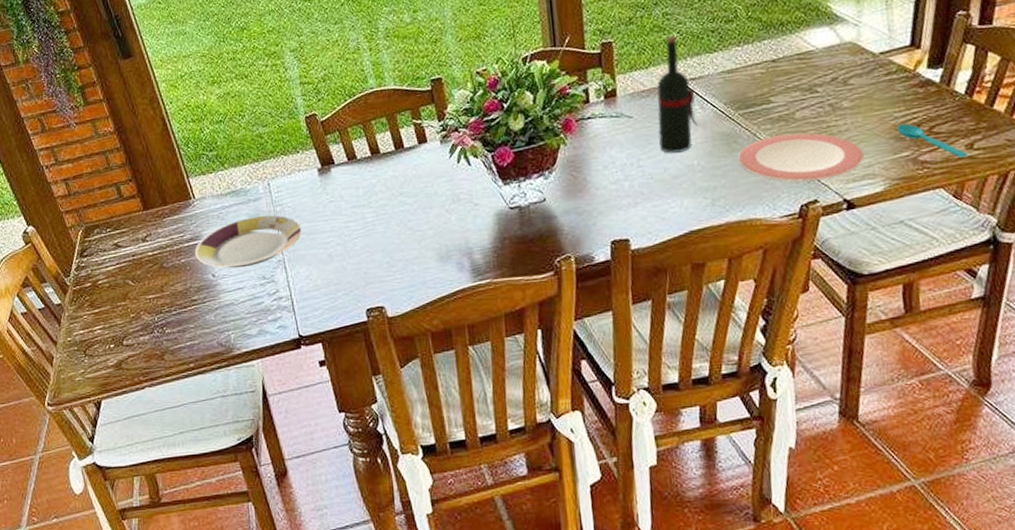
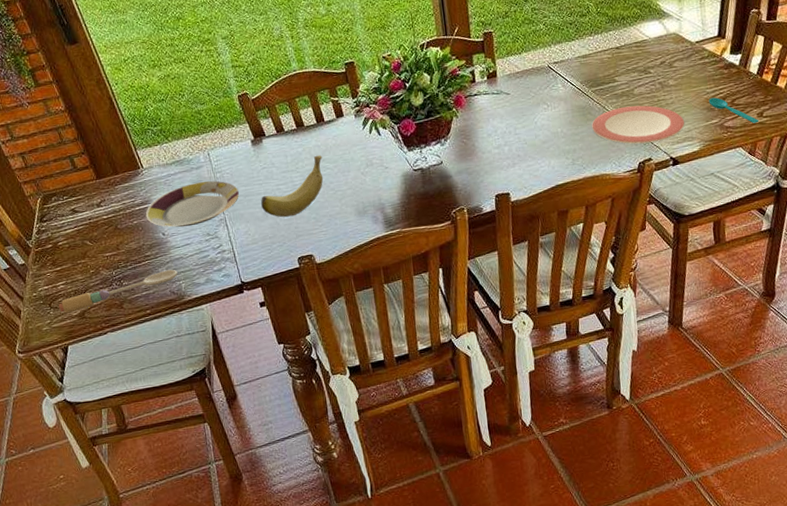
spoon: none [94,317,227,363] -> present [59,269,178,313]
banana: none [326,187,401,261] -> present [261,155,324,218]
wine bottle: present [657,34,698,153] -> none [528,26,561,123]

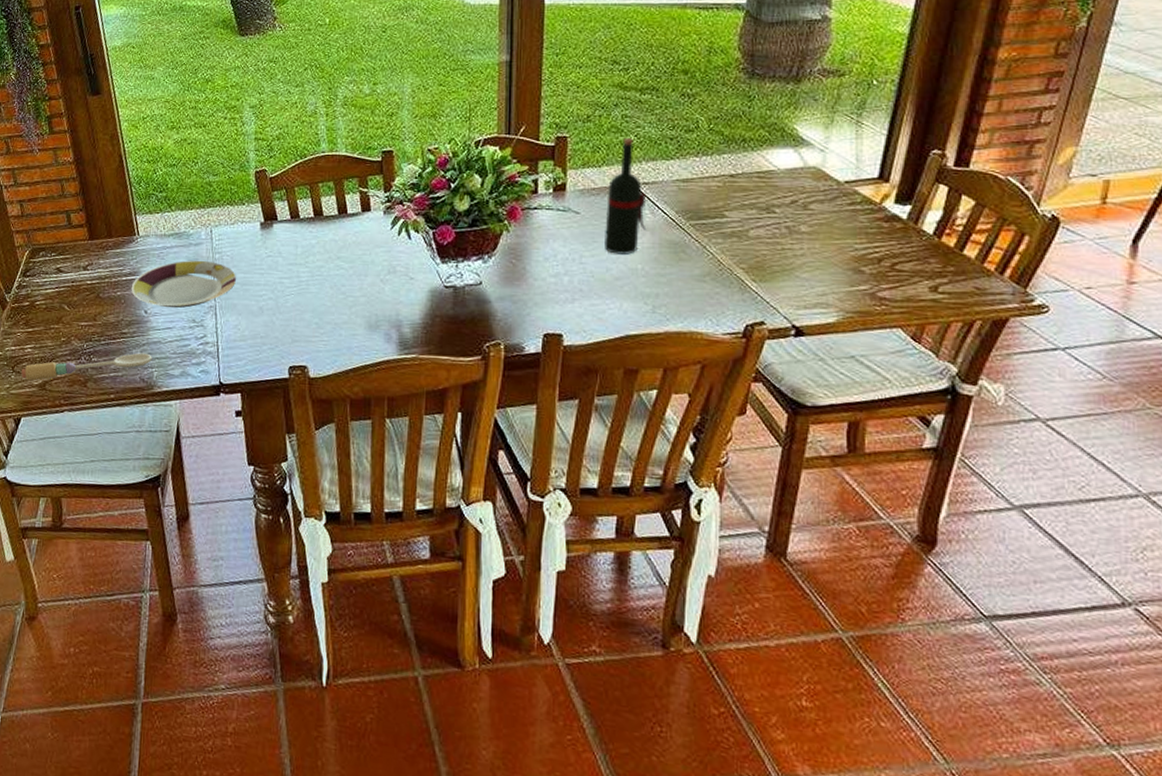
banana: present [261,155,324,218] -> none [258,251,338,317]
wine bottle: none [528,26,561,123] -> present [605,137,647,255]
plate: present [592,105,685,144] -> none [685,251,819,302]
spoon: present [708,97,760,123] -> none [856,257,932,299]

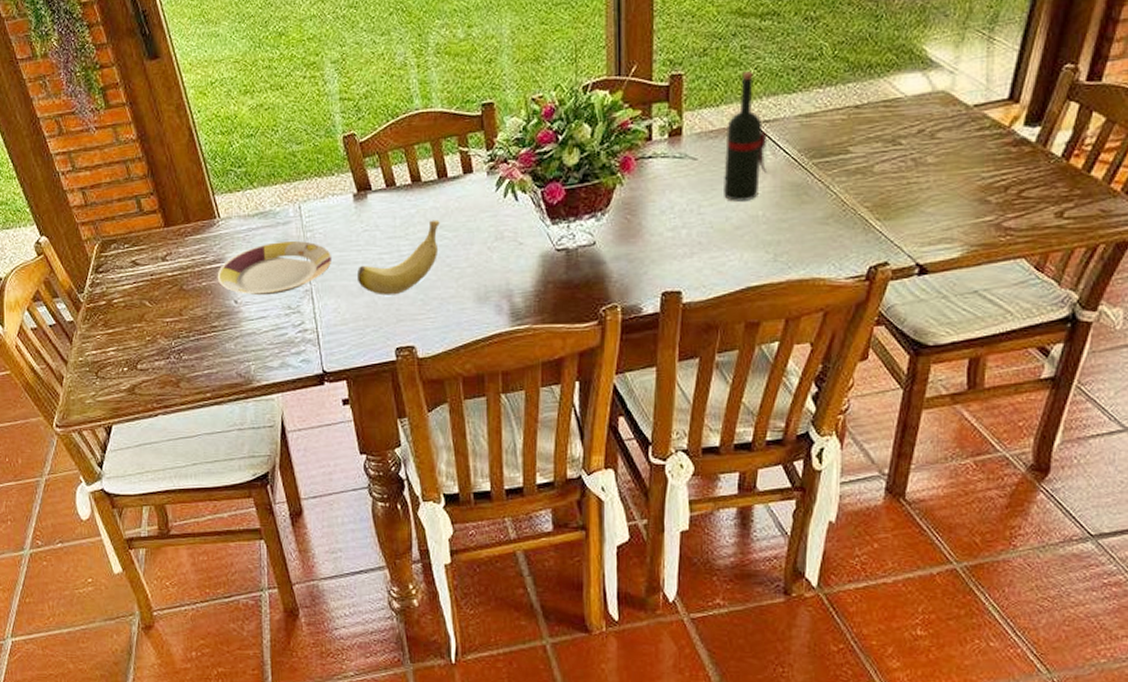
spoon: present [21,352,152,381] -> none [106,346,248,386]
banana: none [258,251,338,317] -> present [358,220,440,296]

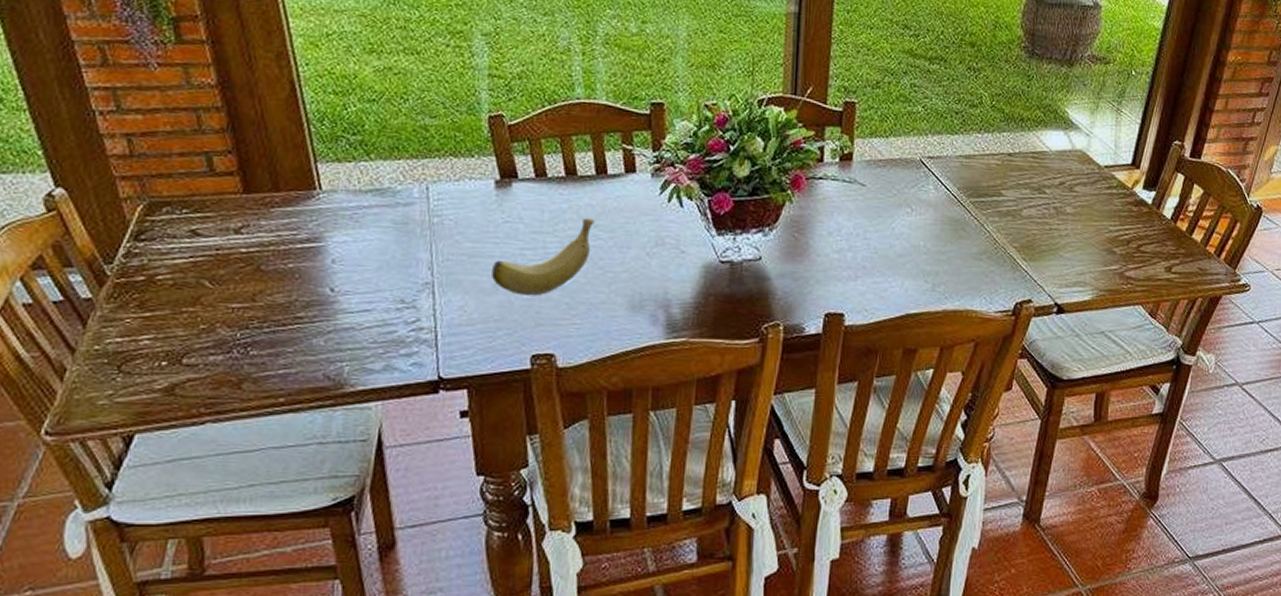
plate: present [217,241,331,296] -> none [309,224,462,285]
wine bottle: present [724,70,768,201] -> none [889,108,930,231]

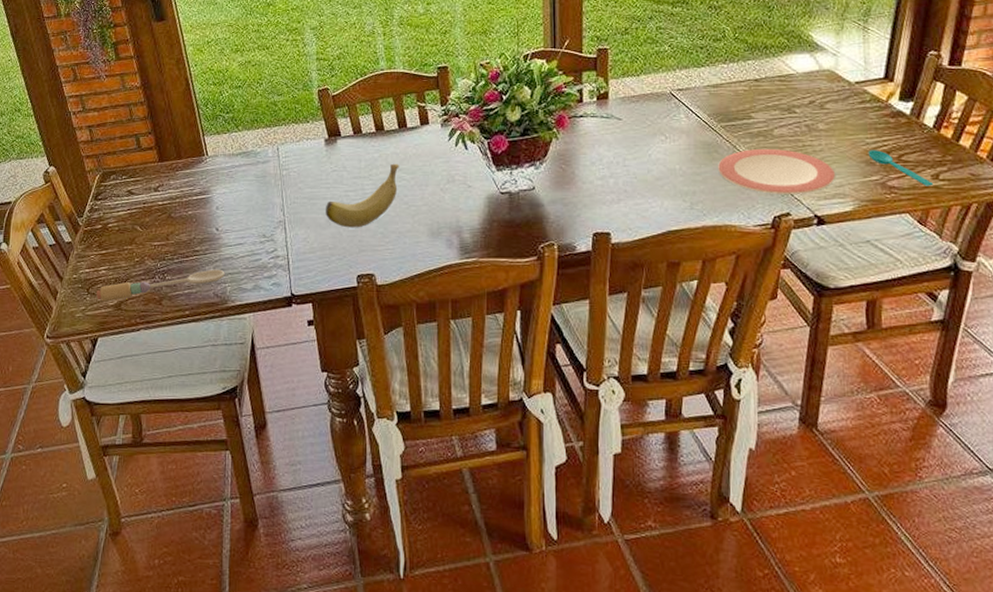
spoon: none [133,342,342,384] -> present [96,269,225,302]
plate: none [964,229,1079,281] -> present [718,149,836,194]
spoon: none [1110,238,1167,279] -> present [868,150,934,186]

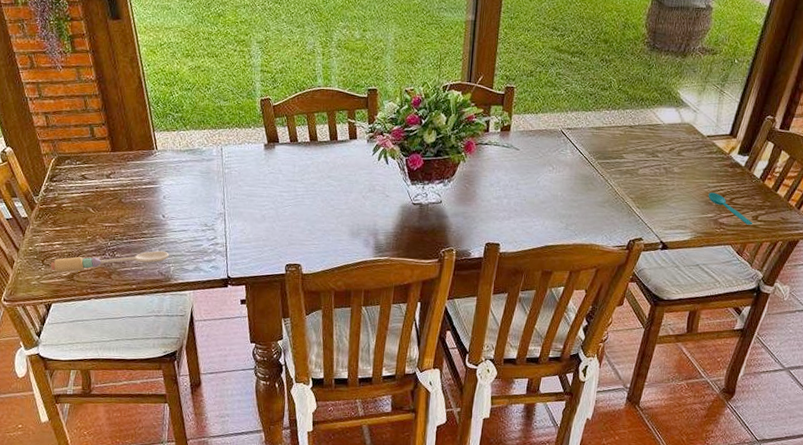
banana: present [326,163,399,228] -> none [261,171,328,224]
plate: present [718,149,836,194] -> none [591,184,682,224]

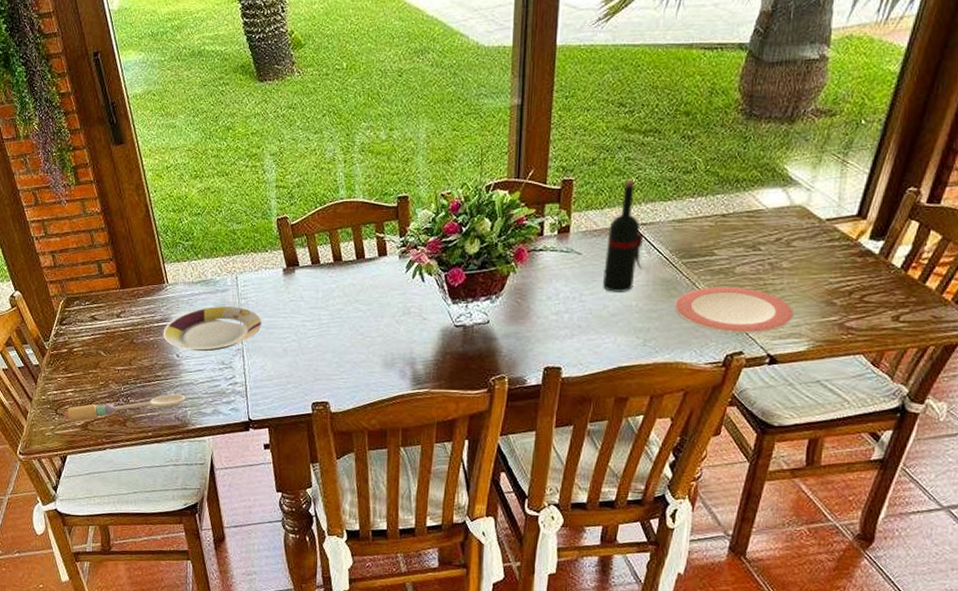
plate: none [150,173,243,214] -> present [163,306,261,352]
wine bottle: none [535,91,568,184] -> present [603,179,643,292]
plate: none [591,184,682,224] -> present [675,287,794,333]
spoon: present [708,192,753,225] -> none [829,290,893,328]

